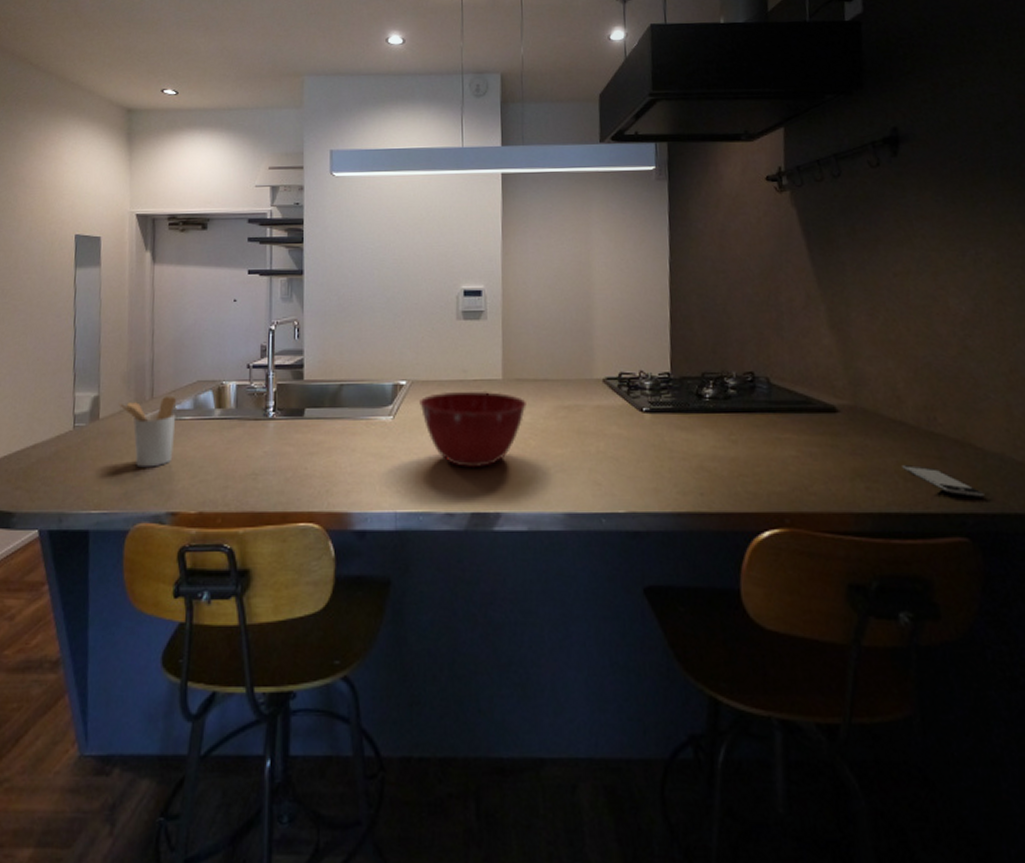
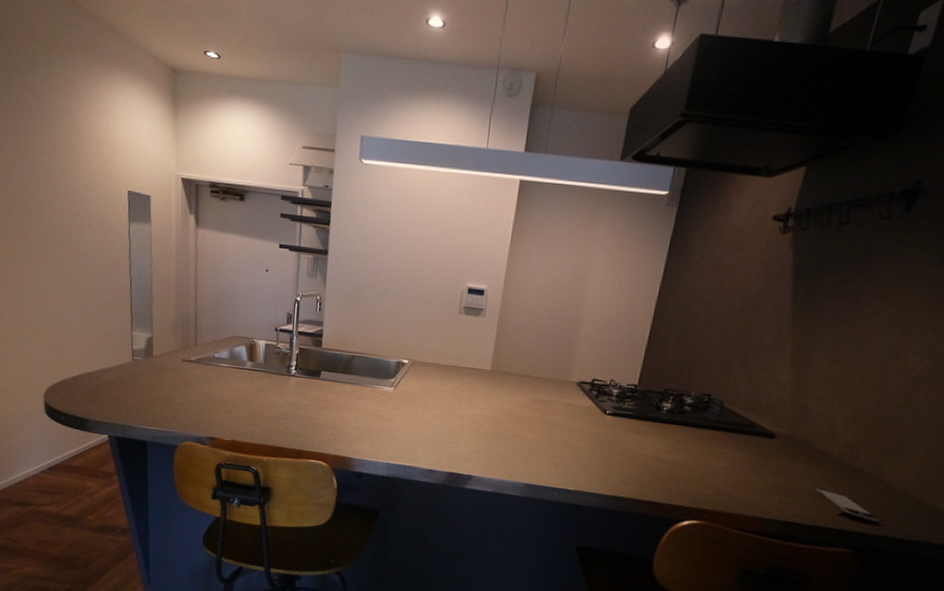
utensil holder: present [118,395,177,468] -> none [168,344,216,401]
mixing bowl: present [419,390,527,469] -> none [417,374,508,439]

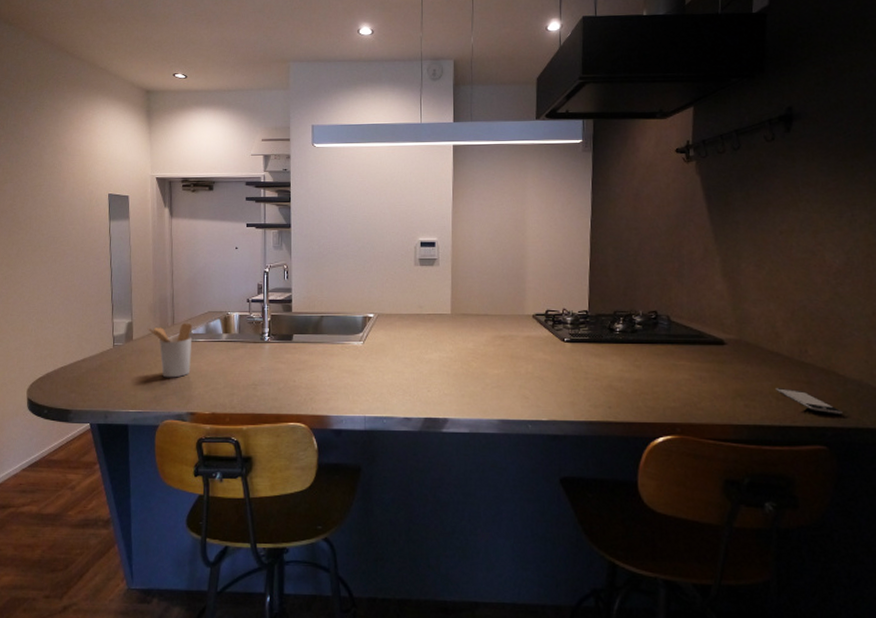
utensil holder: none [168,344,216,401] -> present [147,322,193,378]

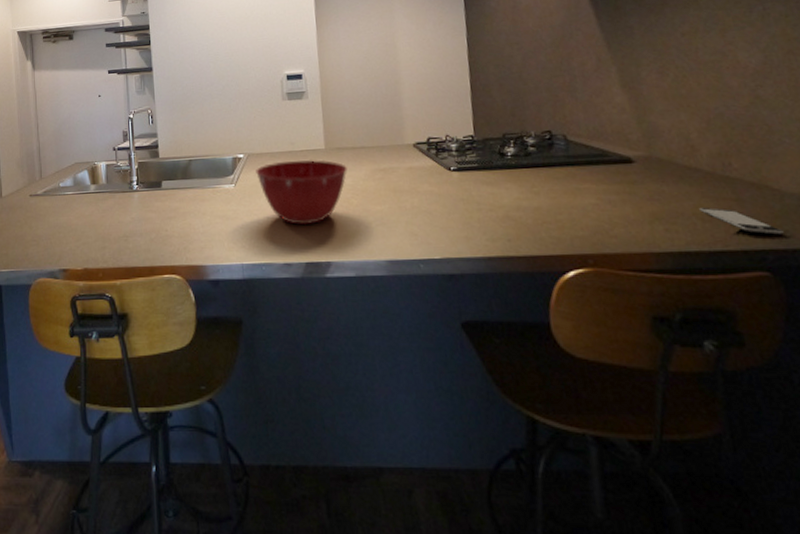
utensil holder: present [147,322,193,378] -> none [16,176,61,234]
mixing bowl: none [384,322,470,384] -> present [256,159,348,226]

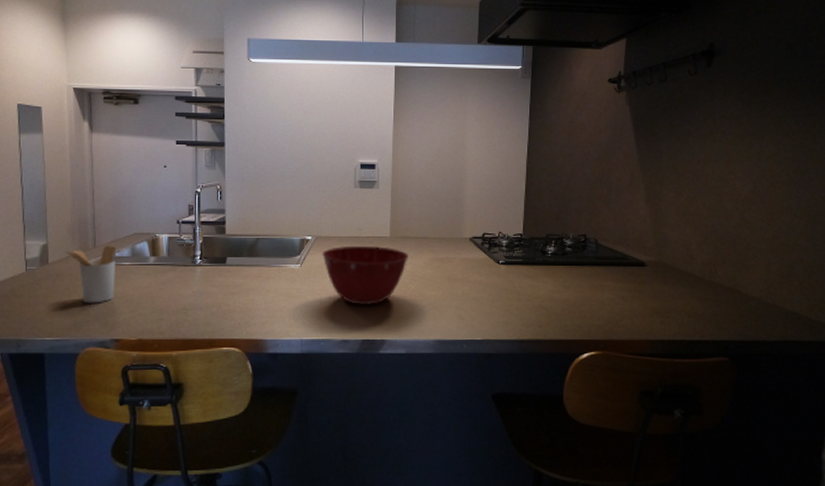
utensil holder: none [16,176,61,234] -> present [65,245,117,303]
smartphone: present [699,208,784,235] -> none [688,306,744,329]

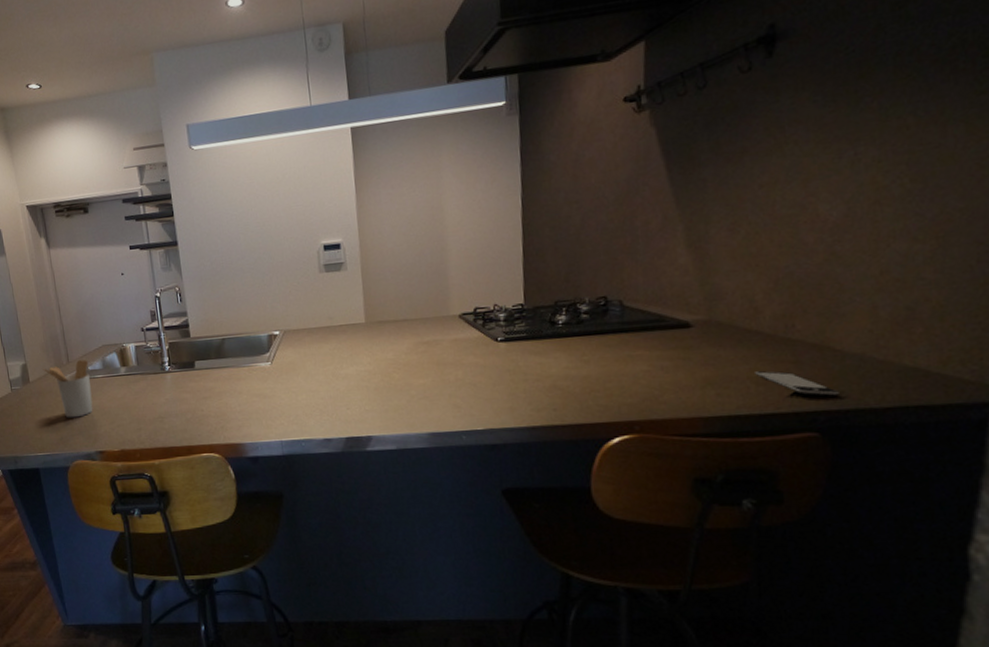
mixing bowl: present [322,245,409,306] -> none [292,334,389,401]
smartphone: none [688,306,744,329] -> present [755,371,839,396]

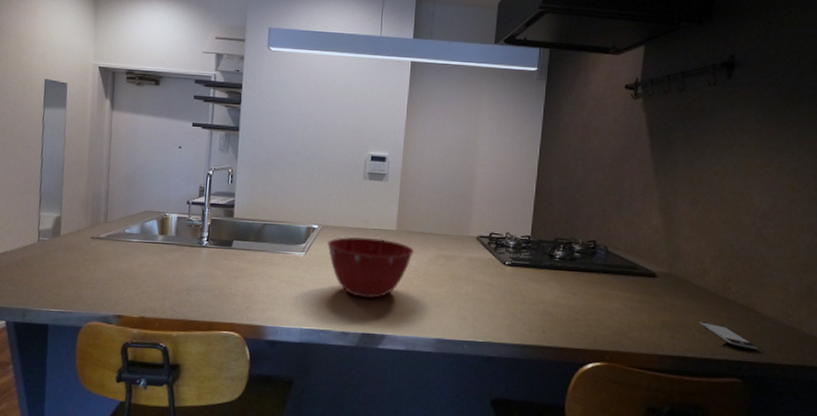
utensil holder: present [42,359,93,418] -> none [77,221,127,278]
mixing bowl: none [292,334,389,401] -> present [327,237,414,299]

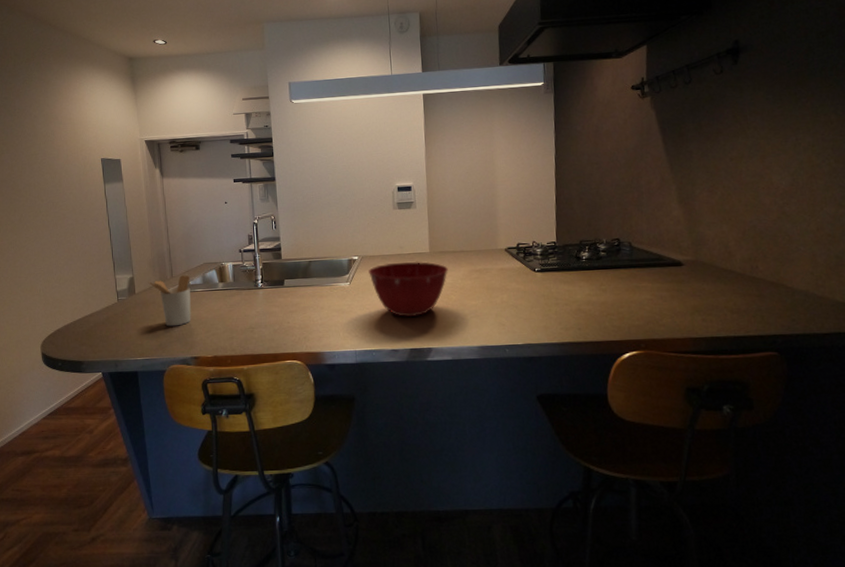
utensil holder: none [77,221,127,278] -> present [148,274,192,327]
smartphone: present [700,322,758,350] -> none [730,302,791,323]

